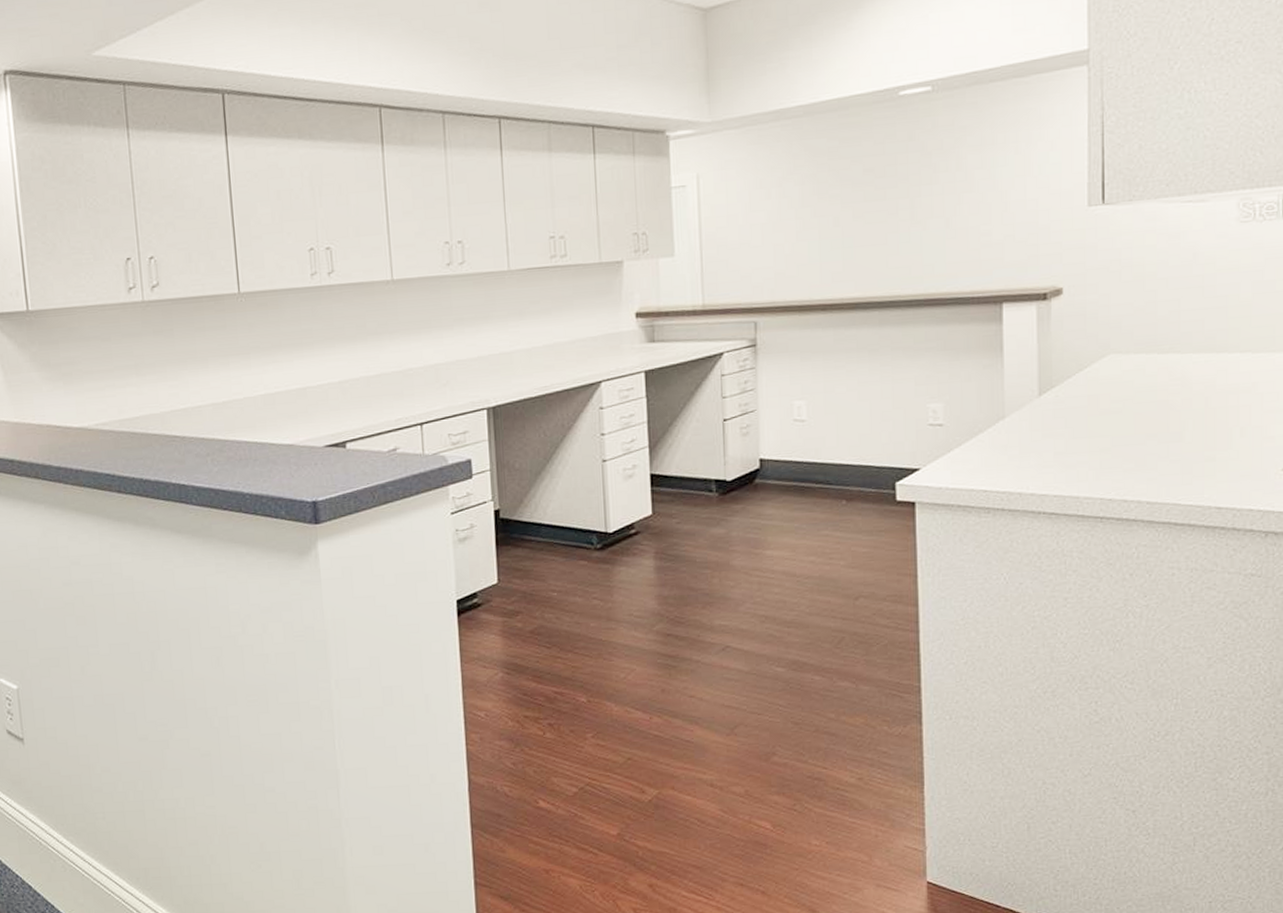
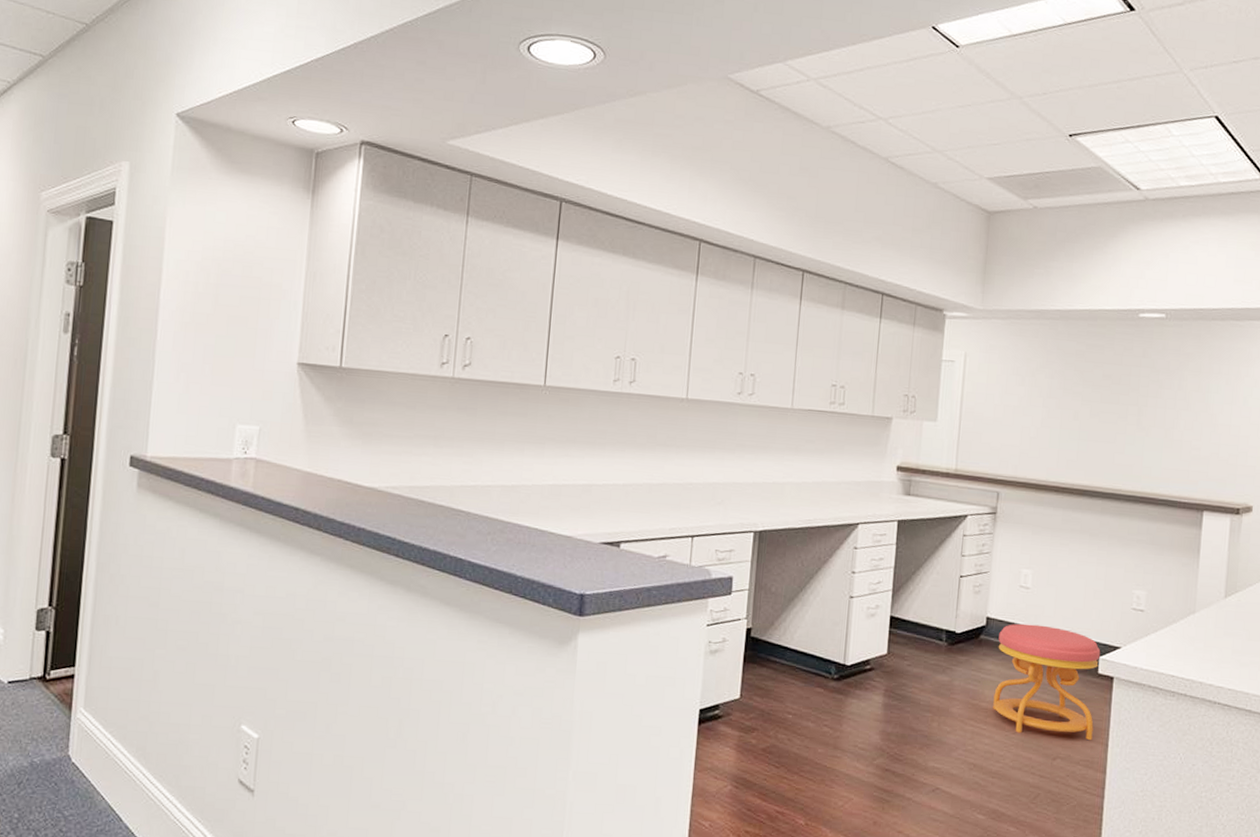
stool: none [776,458,898,577] -> present [993,623,1101,741]

